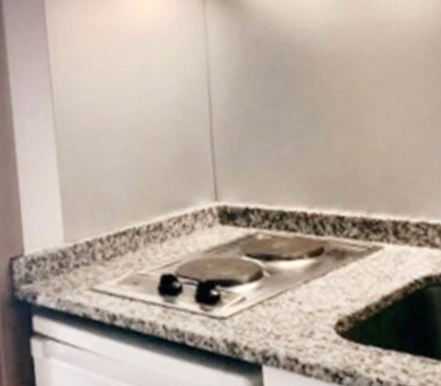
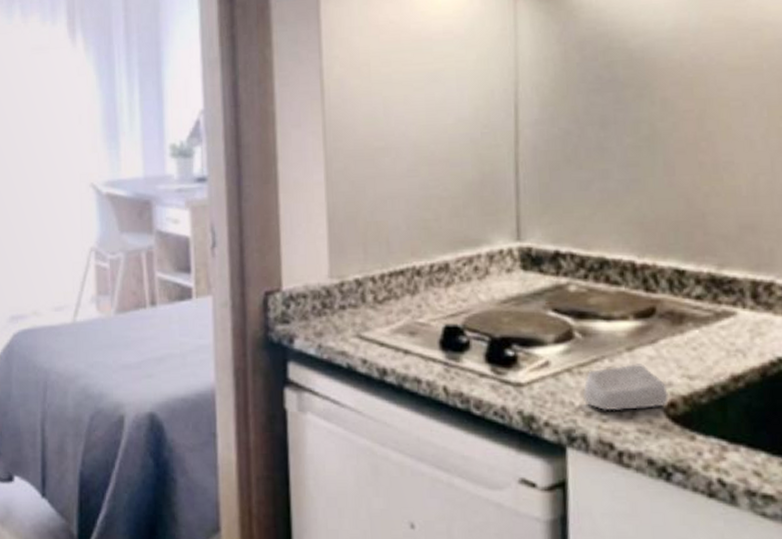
soap bar: none [272,293,337,333] -> present [582,364,669,411]

